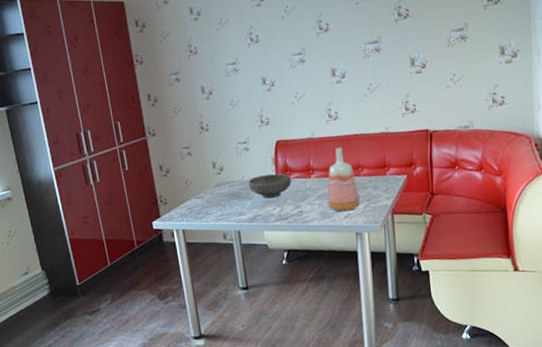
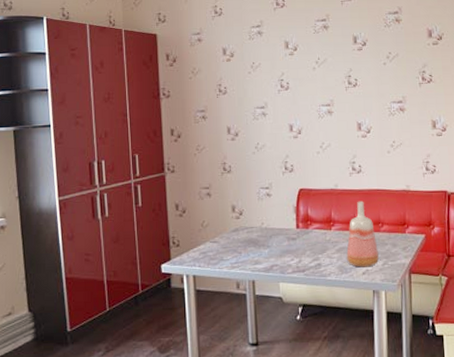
bowl: present [248,173,292,199] -> none [268,223,312,248]

